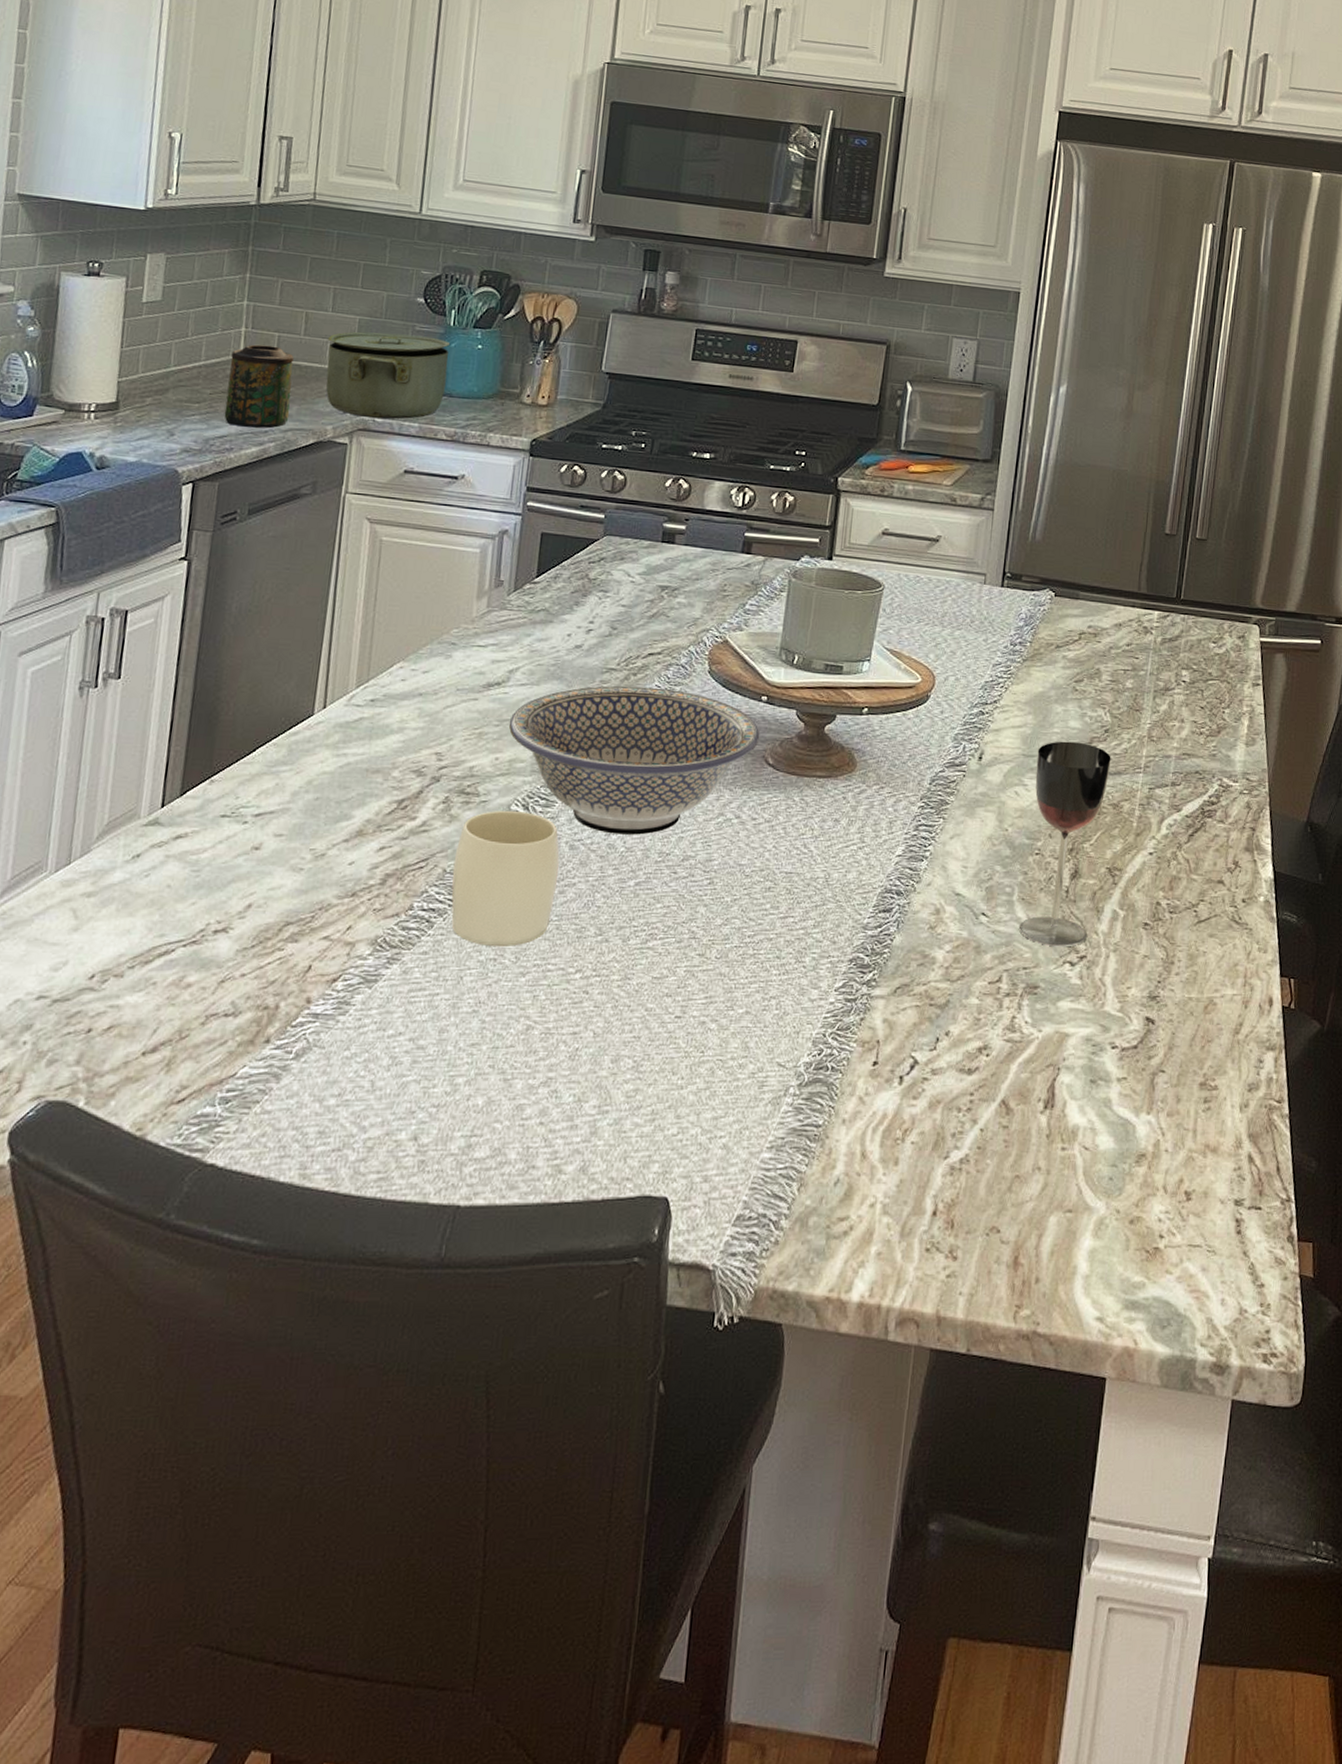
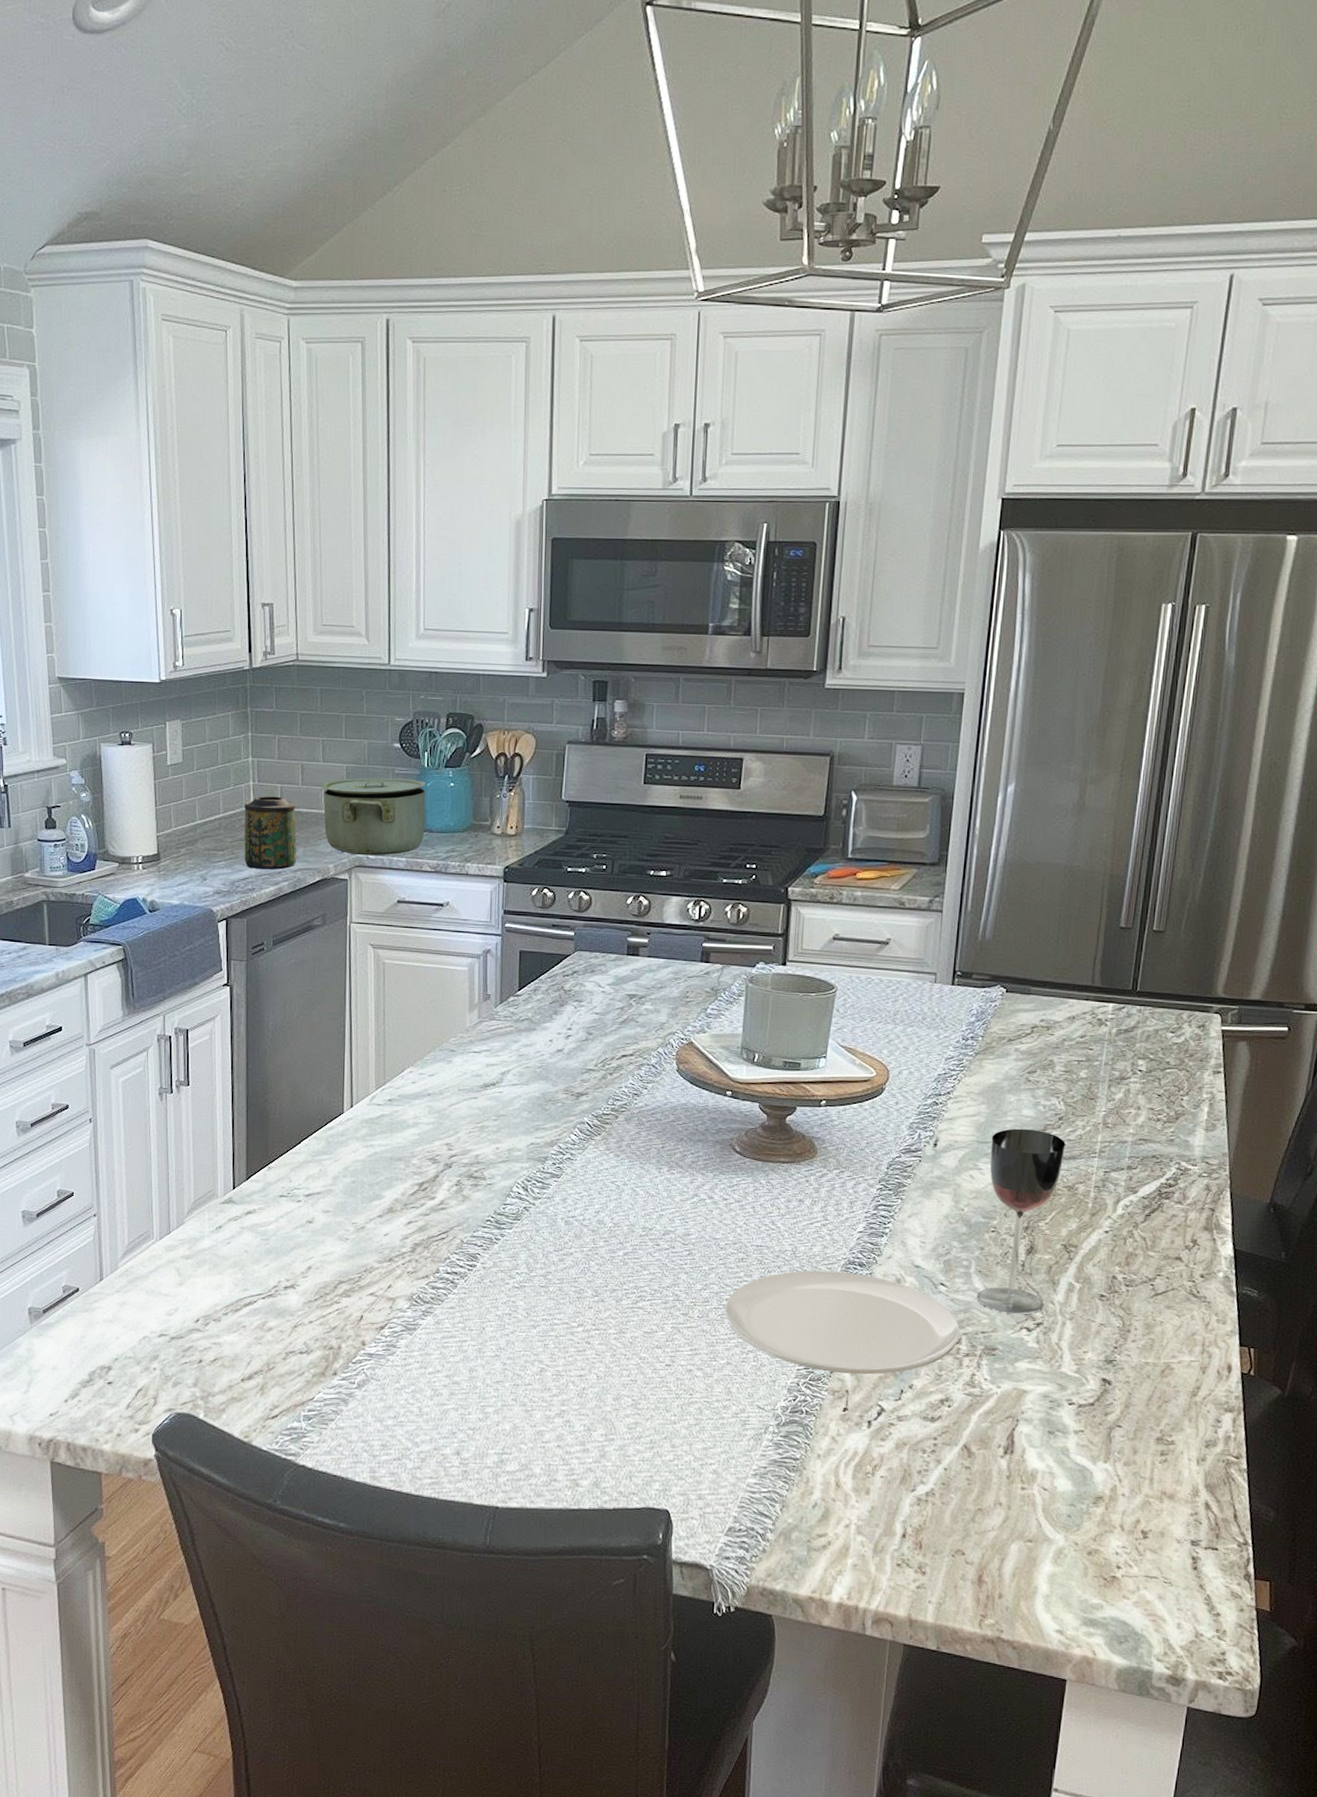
mug: present [451,810,560,948] -> none [468,1191,558,1305]
bowl: present [508,686,760,835] -> none [505,1084,727,1213]
plate: none [746,900,1001,1021] -> present [725,1270,960,1375]

